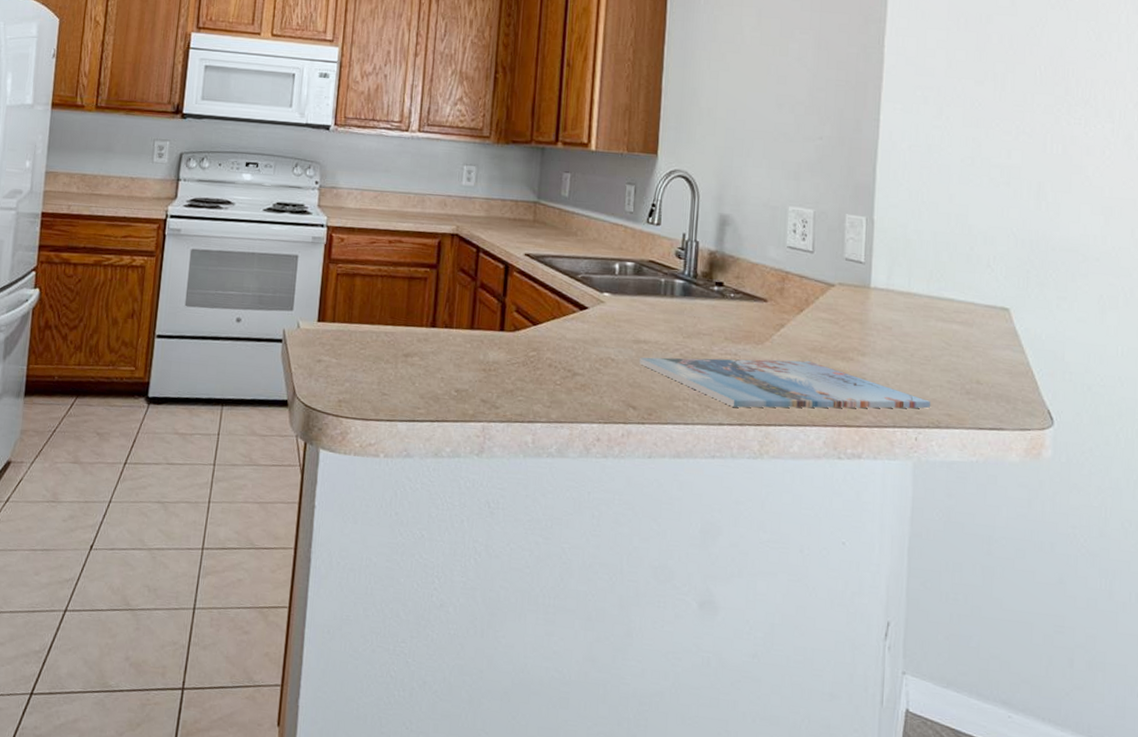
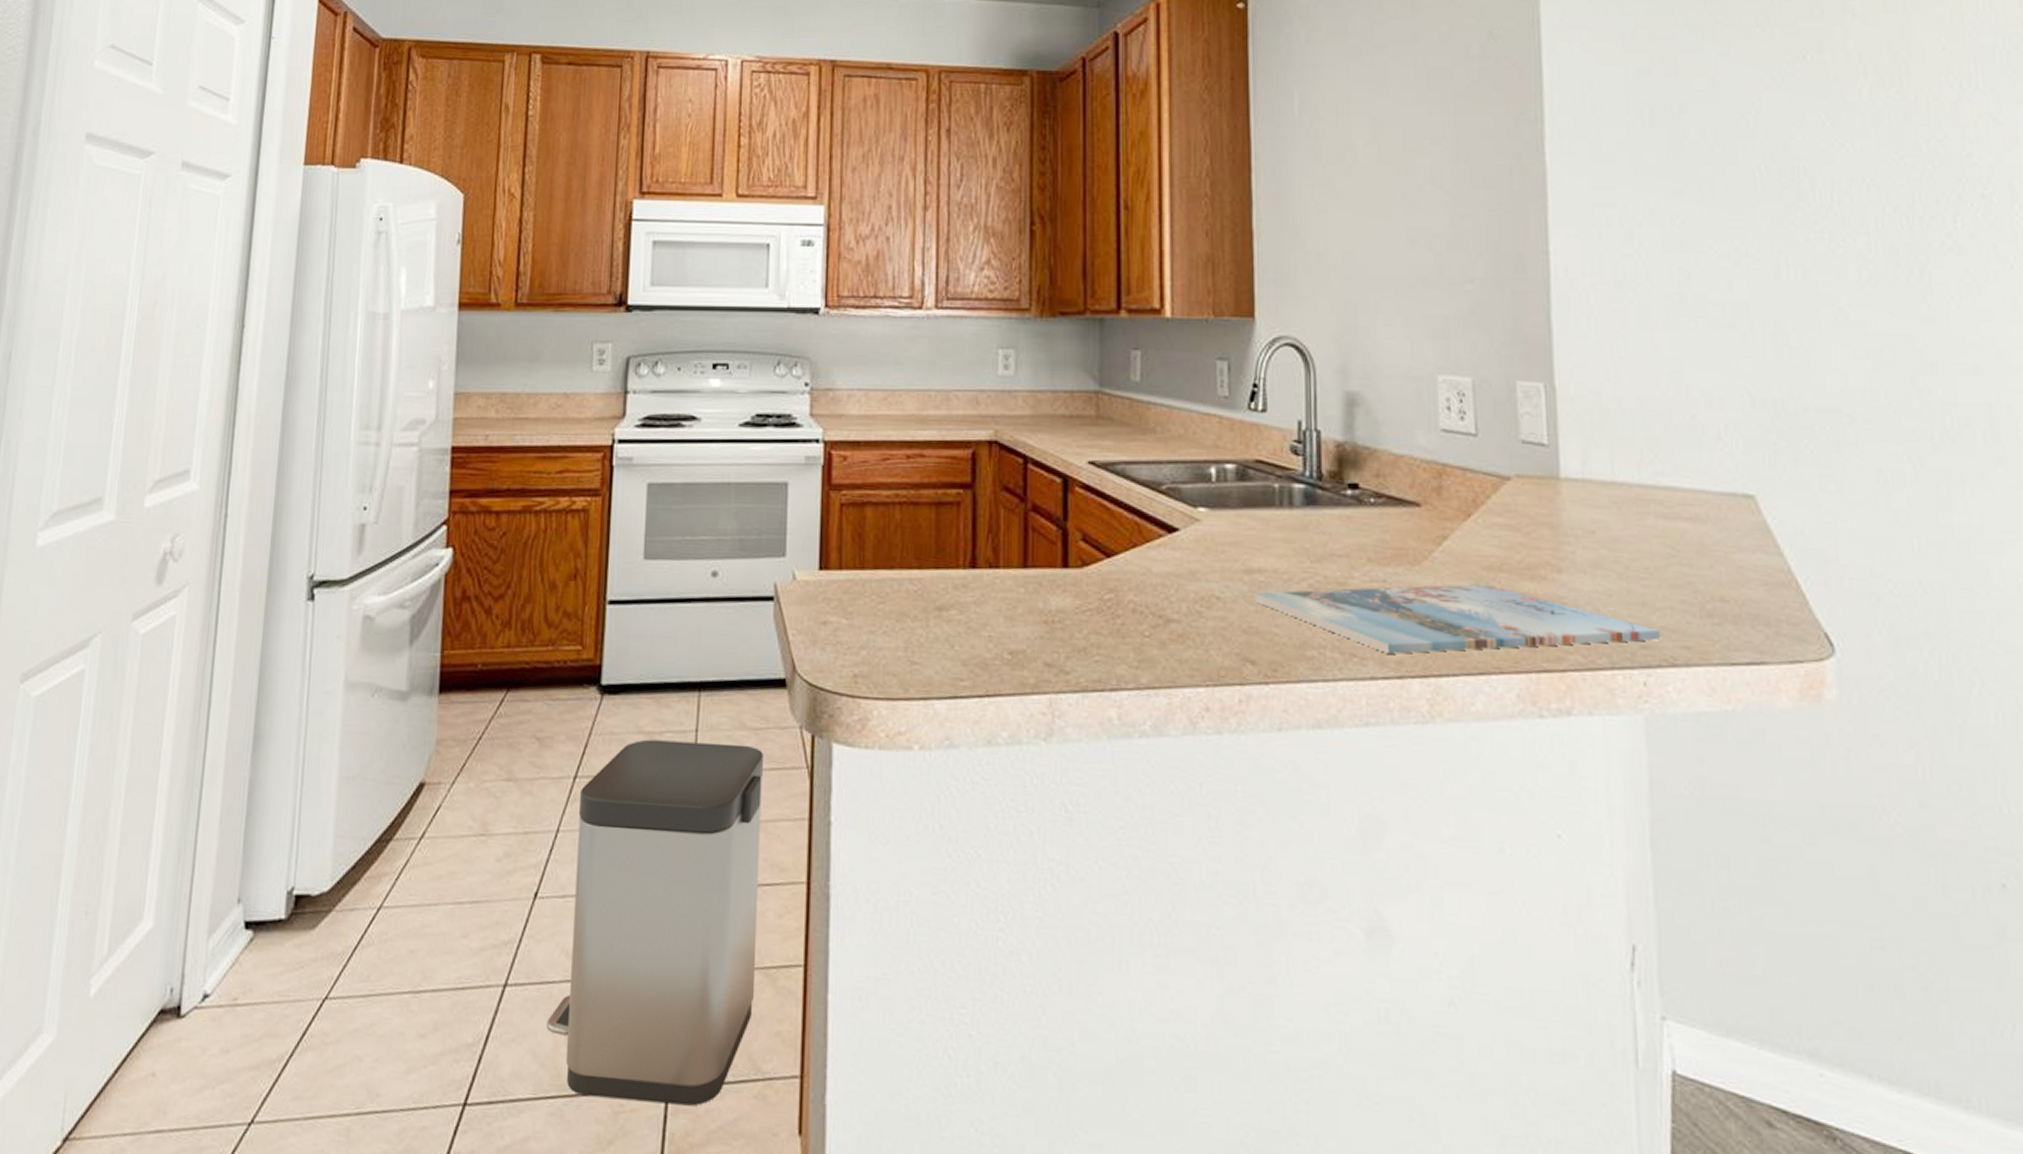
pedal bin: none [94,438,267,702] -> present [545,739,763,1106]

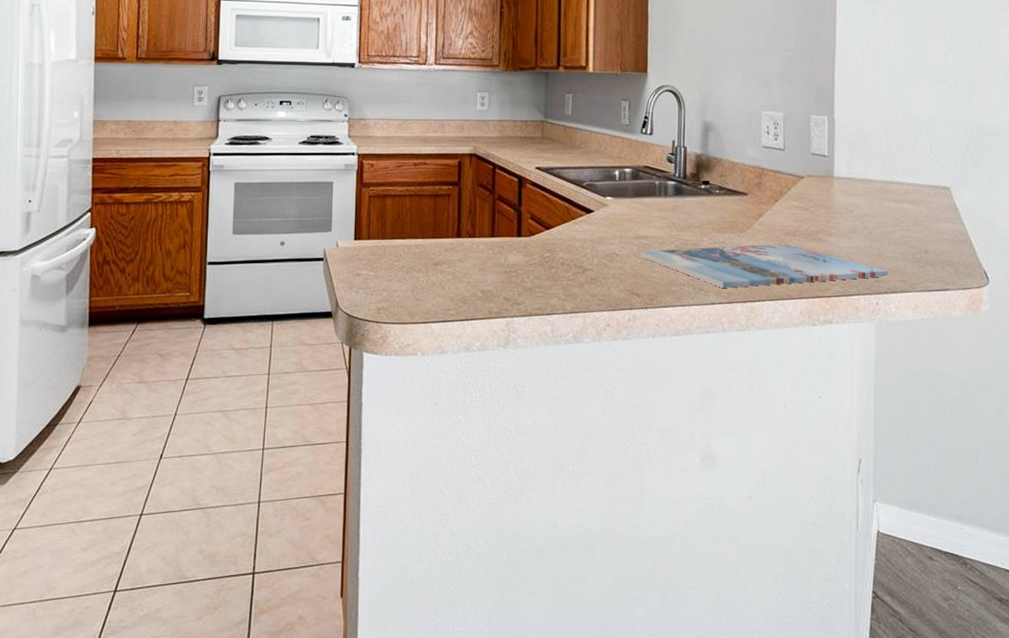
pedal bin: present [545,739,763,1106] -> none [170,353,316,584]

